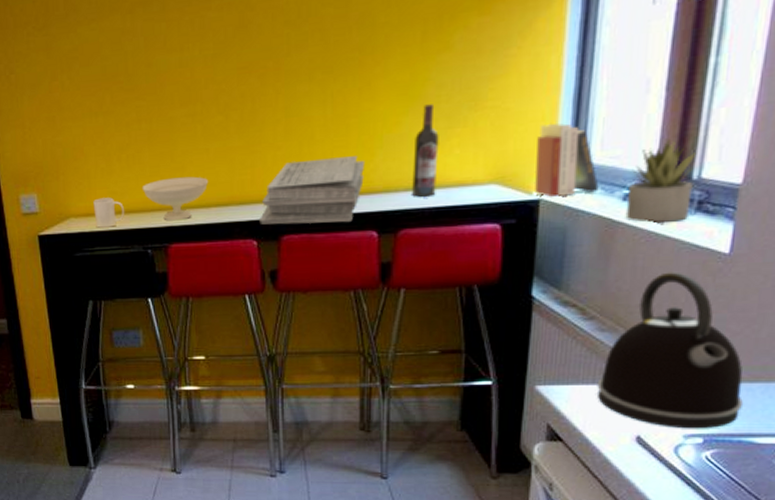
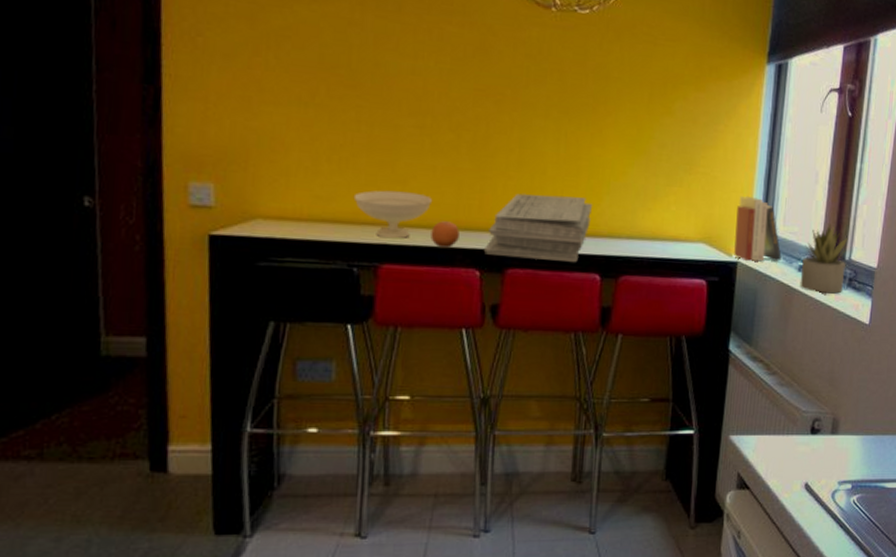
mug: present [93,197,125,229] -> none [289,200,330,238]
fruit: none [210,198,235,224] -> present [430,221,459,249]
wine bottle: present [412,104,439,197] -> none [633,160,659,247]
kettle: present [597,272,744,428] -> none [777,336,879,475]

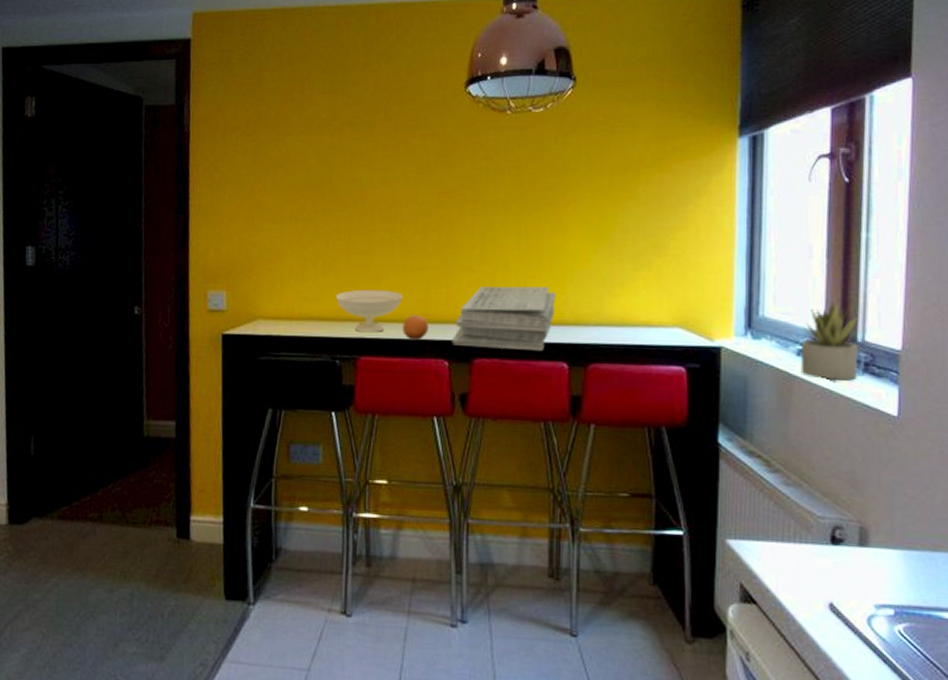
books: present [733,195,782,263] -> none [714,275,774,347]

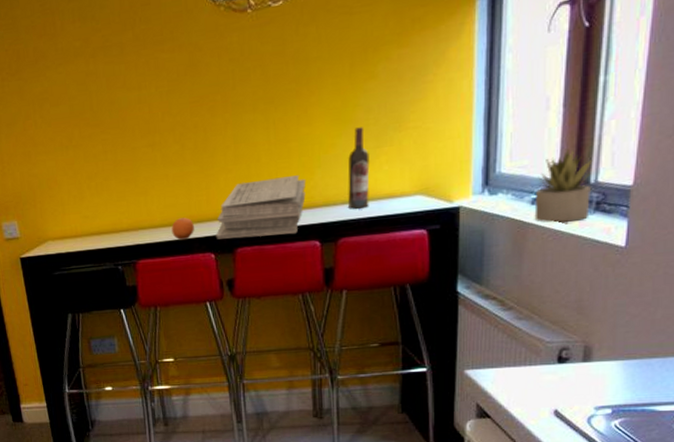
bowl: present [335,289,404,333] -> none [110,199,170,240]
wine bottle: none [601,246,626,333] -> present [347,127,370,209]

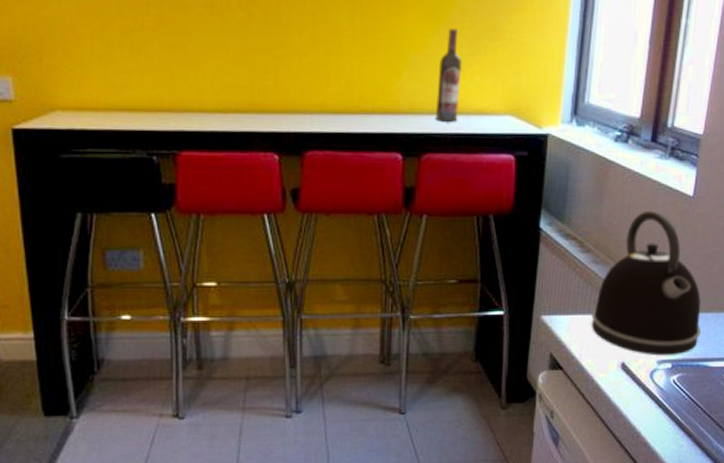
fruit: present [171,217,194,241] -> none [227,104,256,133]
newspaper: present [215,175,306,240] -> none [281,71,392,143]
kettle: none [518,264,645,401] -> present [591,210,702,354]
succulent plant: present [534,150,593,223] -> none [616,89,671,166]

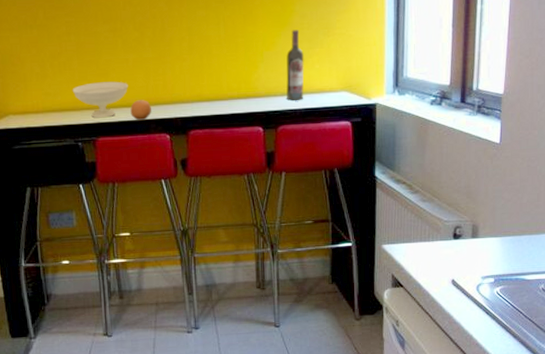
bowl: none [148,75,227,125] -> present [72,81,129,119]
fruit: none [227,104,256,133] -> present [130,100,151,121]
kettle: present [591,210,702,354] -> none [423,156,517,272]

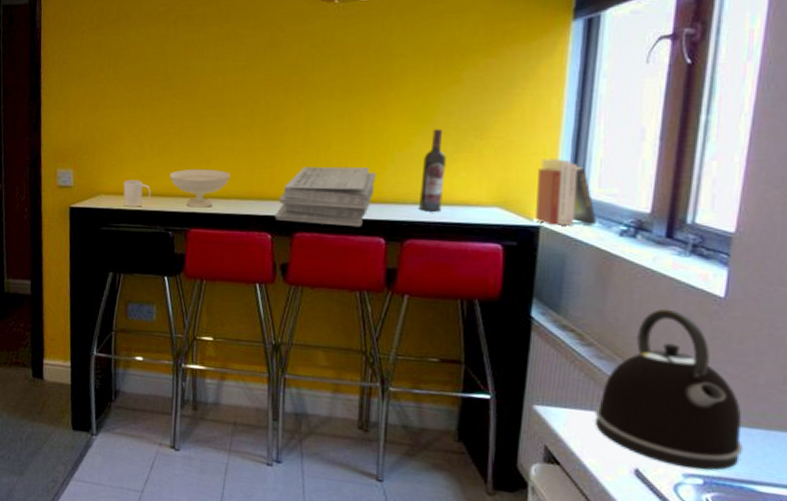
mug: none [29,98,58,125] -> present [123,180,152,208]
fruit: present [130,100,151,121] -> none [229,192,253,216]
newspaper: none [170,68,251,122] -> present [274,166,377,228]
books: none [371,47,415,103] -> present [534,157,597,227]
kettle: none [423,156,517,272] -> present [594,308,744,470]

